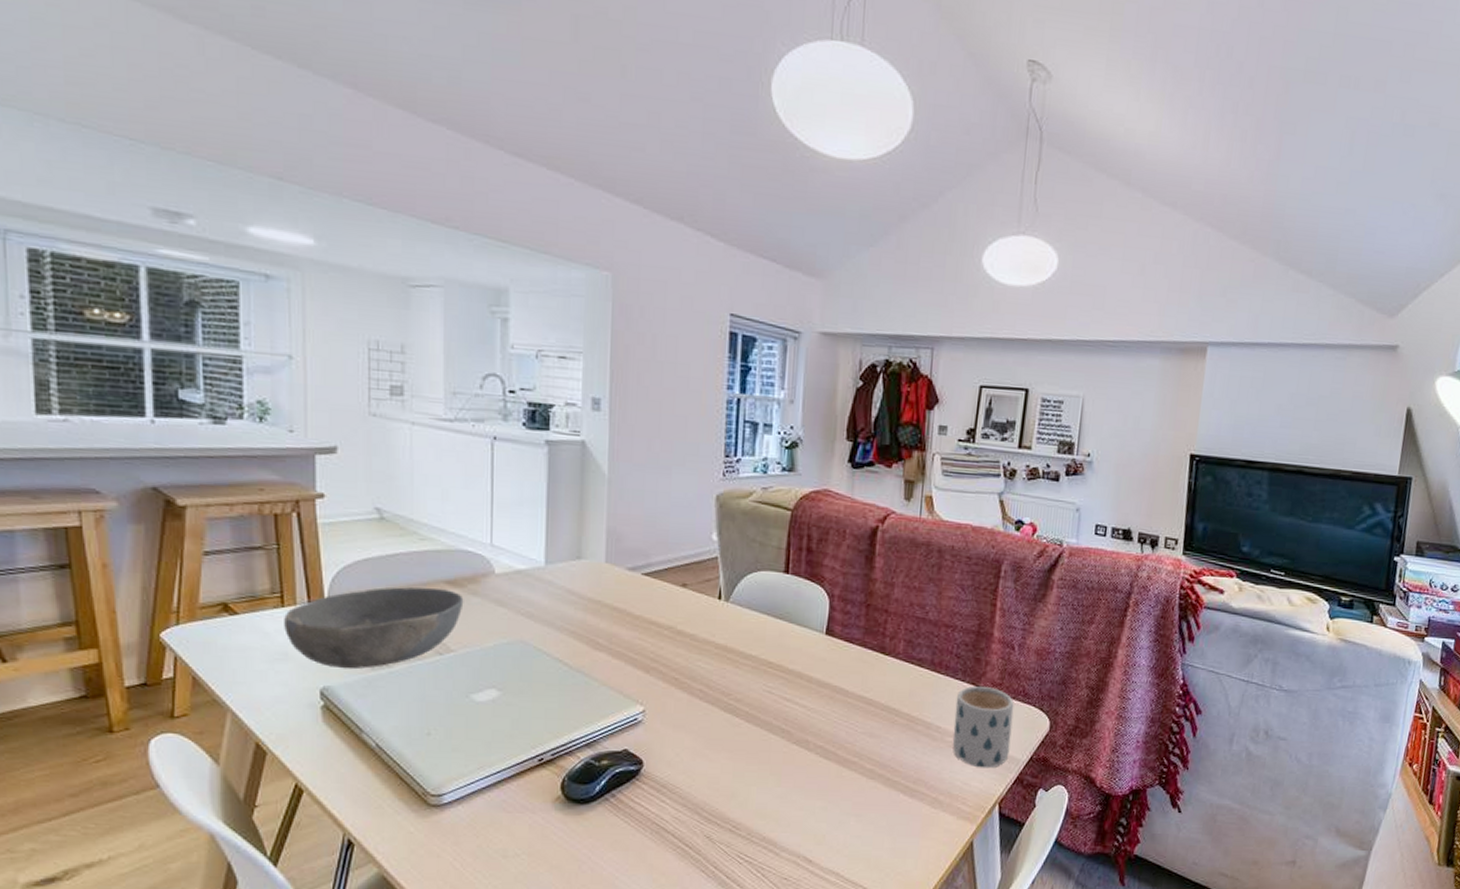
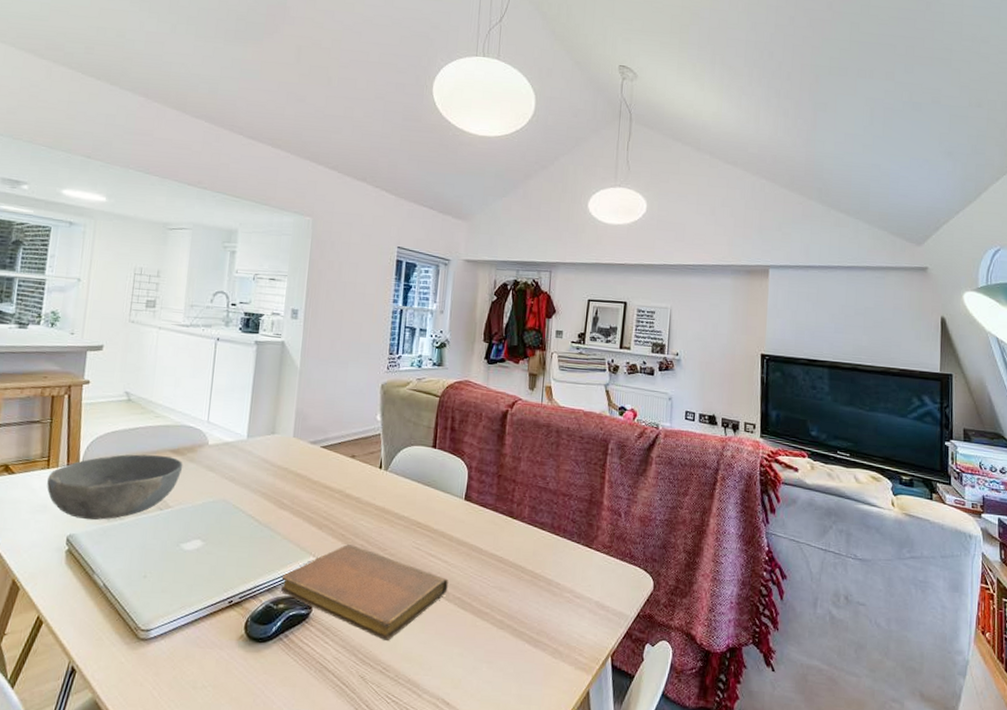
notebook: none [602,690,808,796] -> present [280,544,448,641]
mug: present [953,685,1015,768] -> none [570,547,622,623]

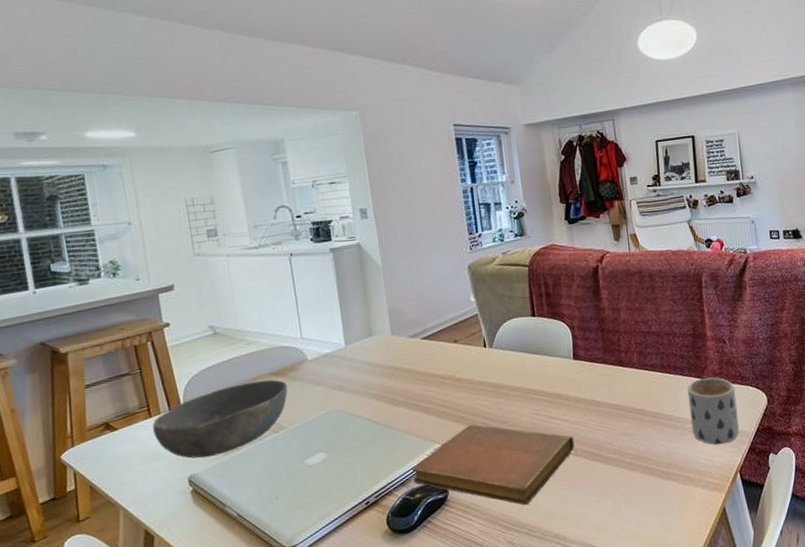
mug: none [570,547,622,623] -> present [687,377,739,445]

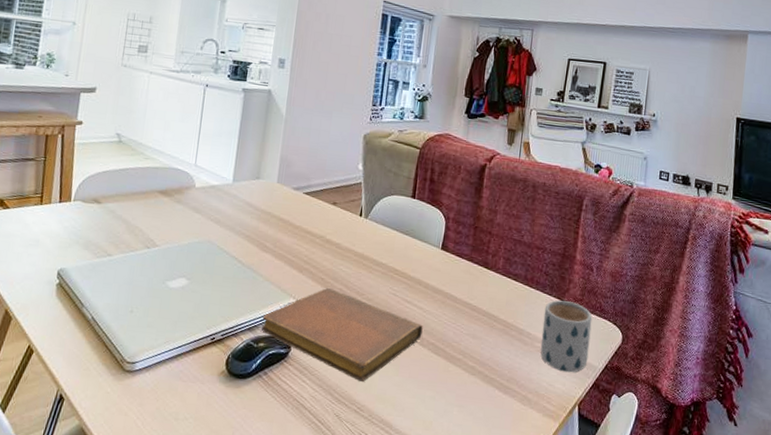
bowl: present [152,380,288,459] -> none [39,194,171,256]

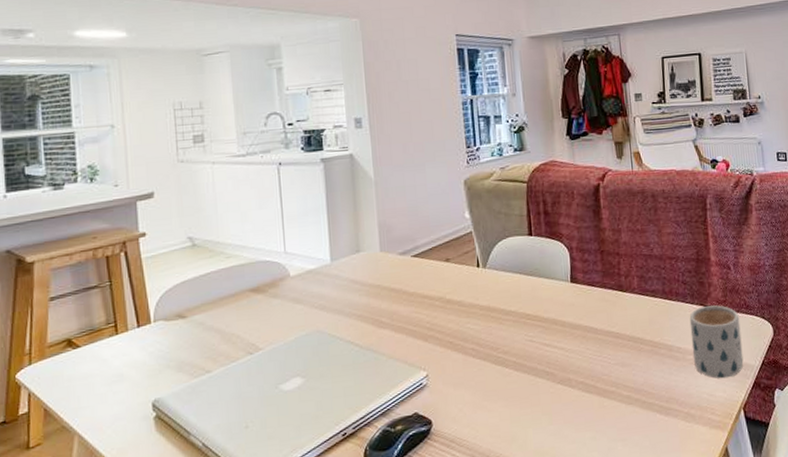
notebook: present [261,288,423,382] -> none [394,350,569,440]

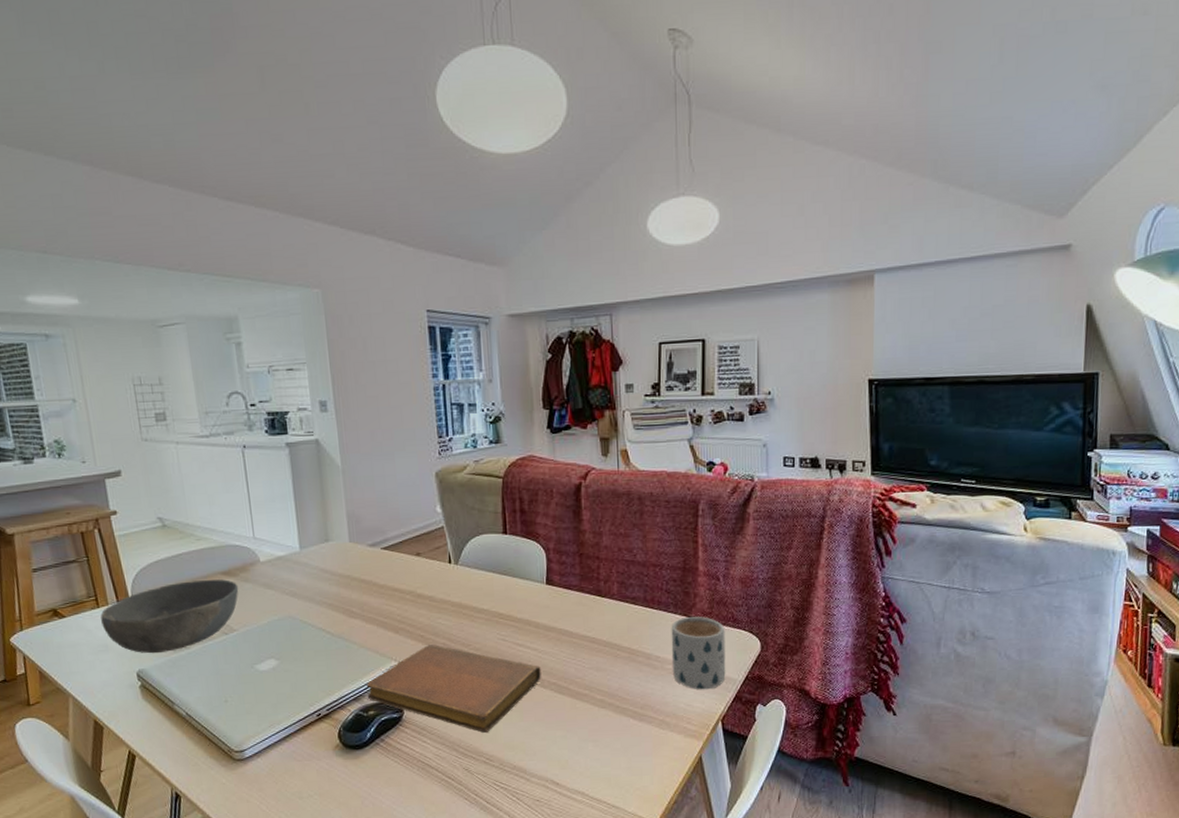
bowl: none [118,296,267,381] -> present [100,579,239,654]
notebook: none [394,350,569,440] -> present [366,645,541,733]

